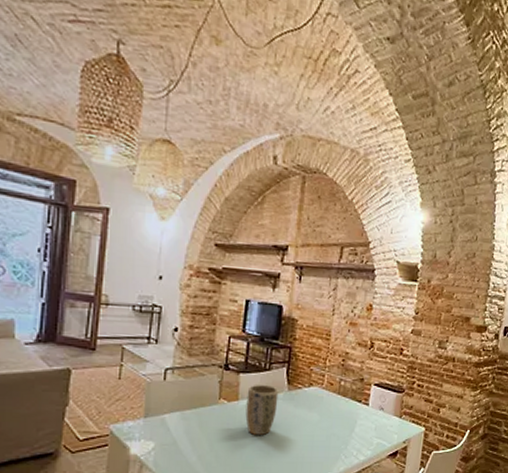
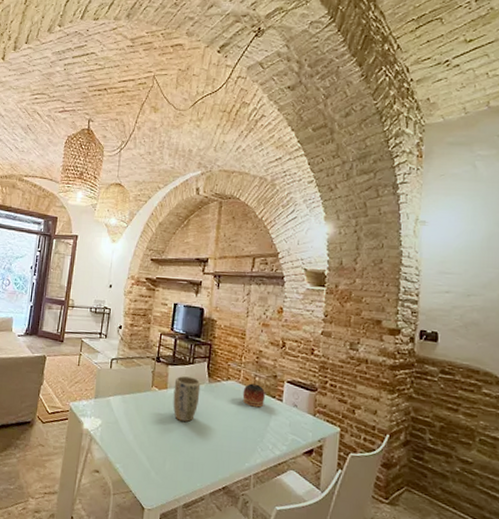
bowl: none [326,388,351,414] -> present [242,383,265,408]

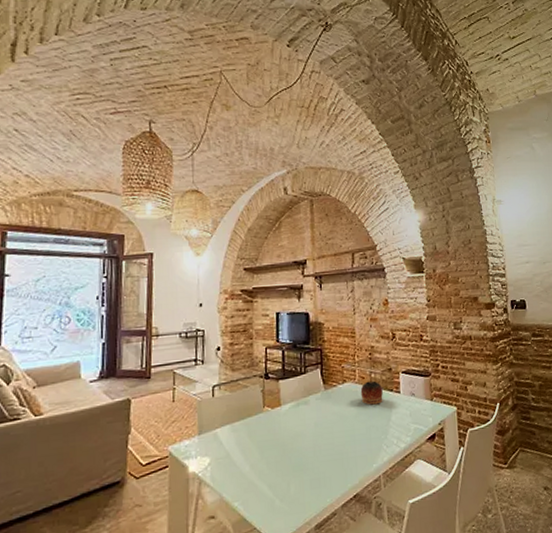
plant pot: present [173,376,201,422] -> none [288,387,317,437]

